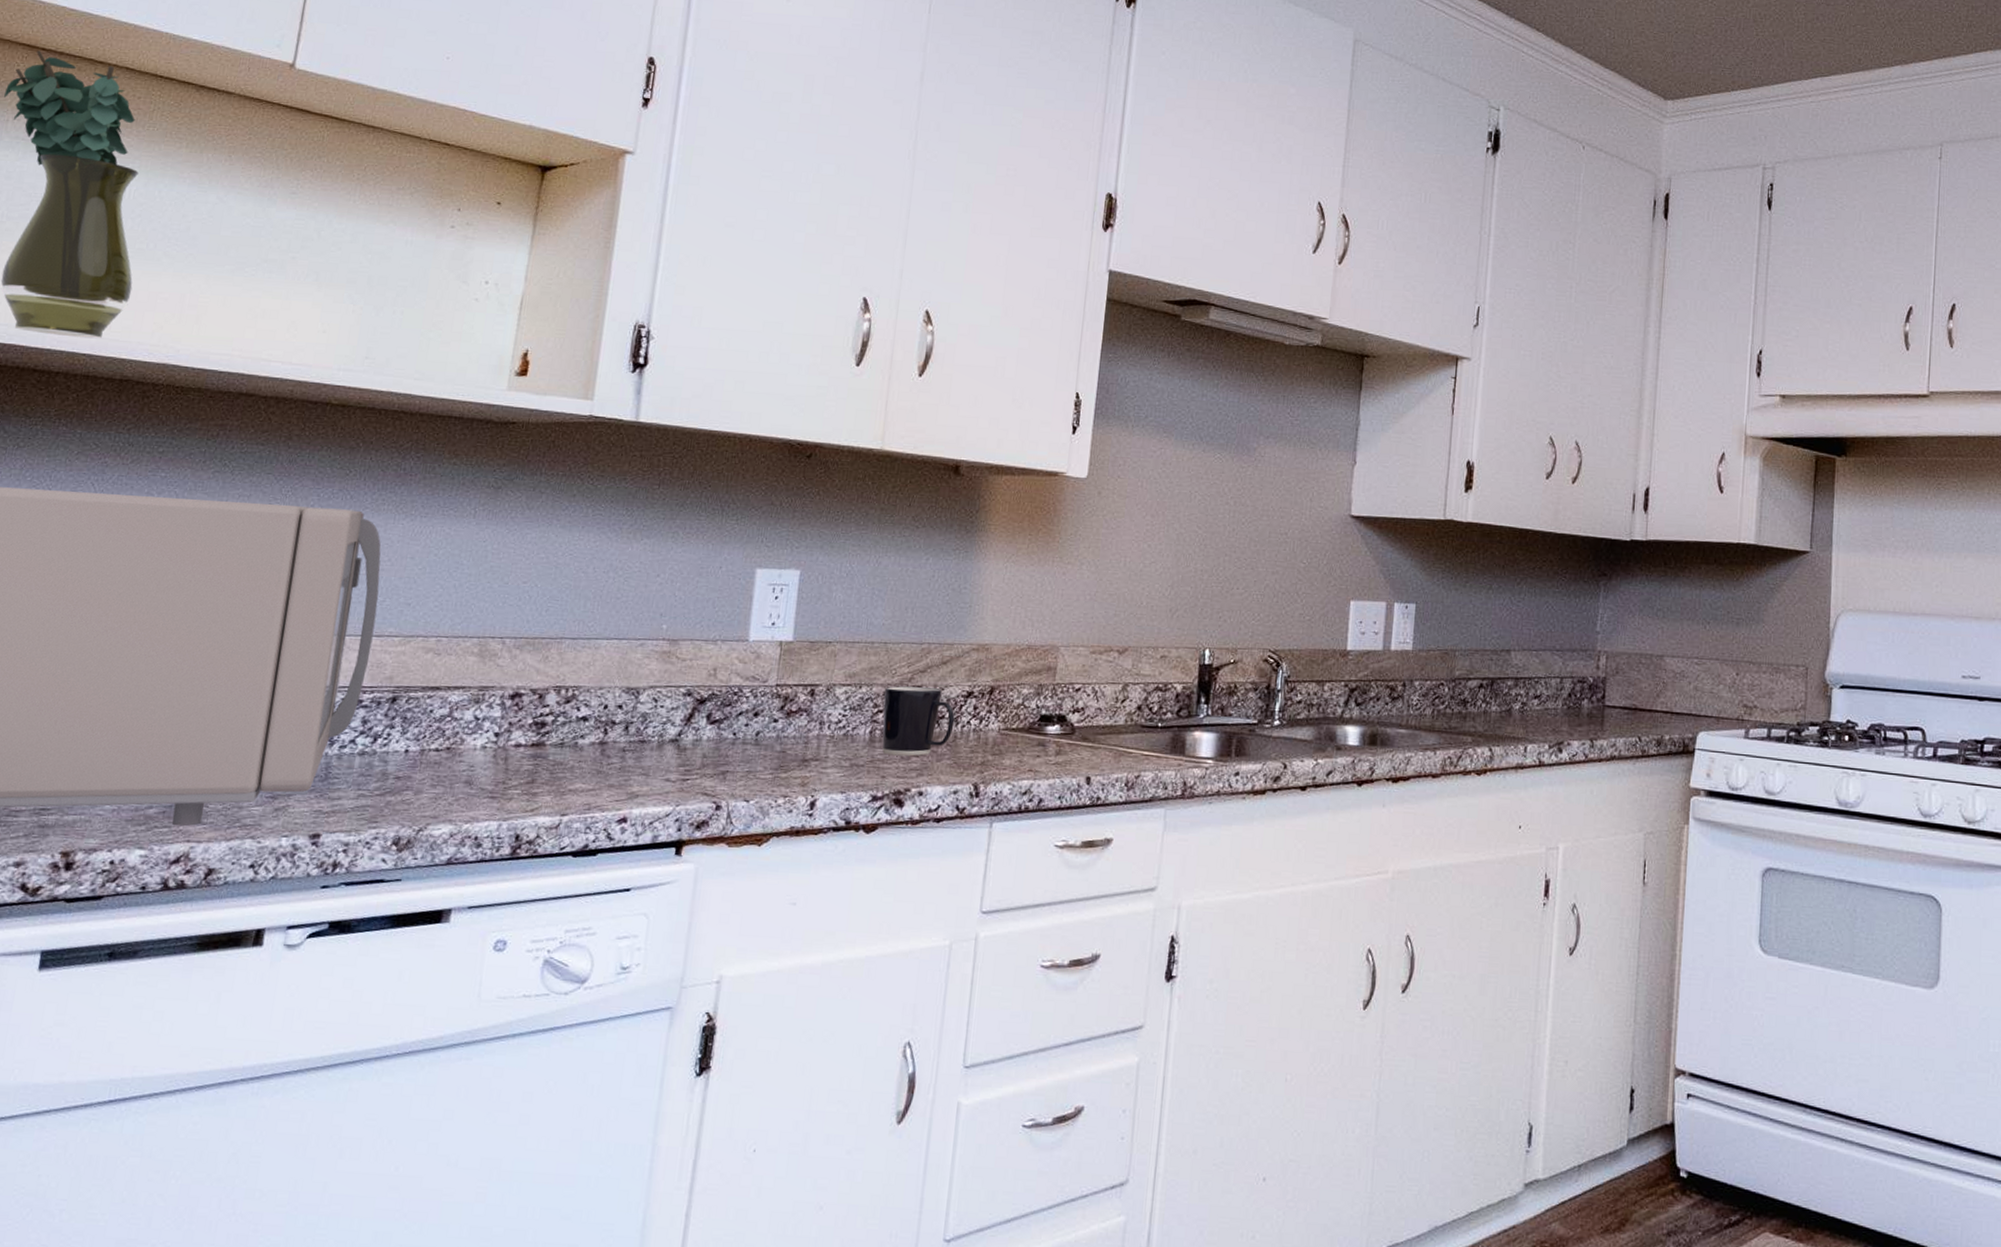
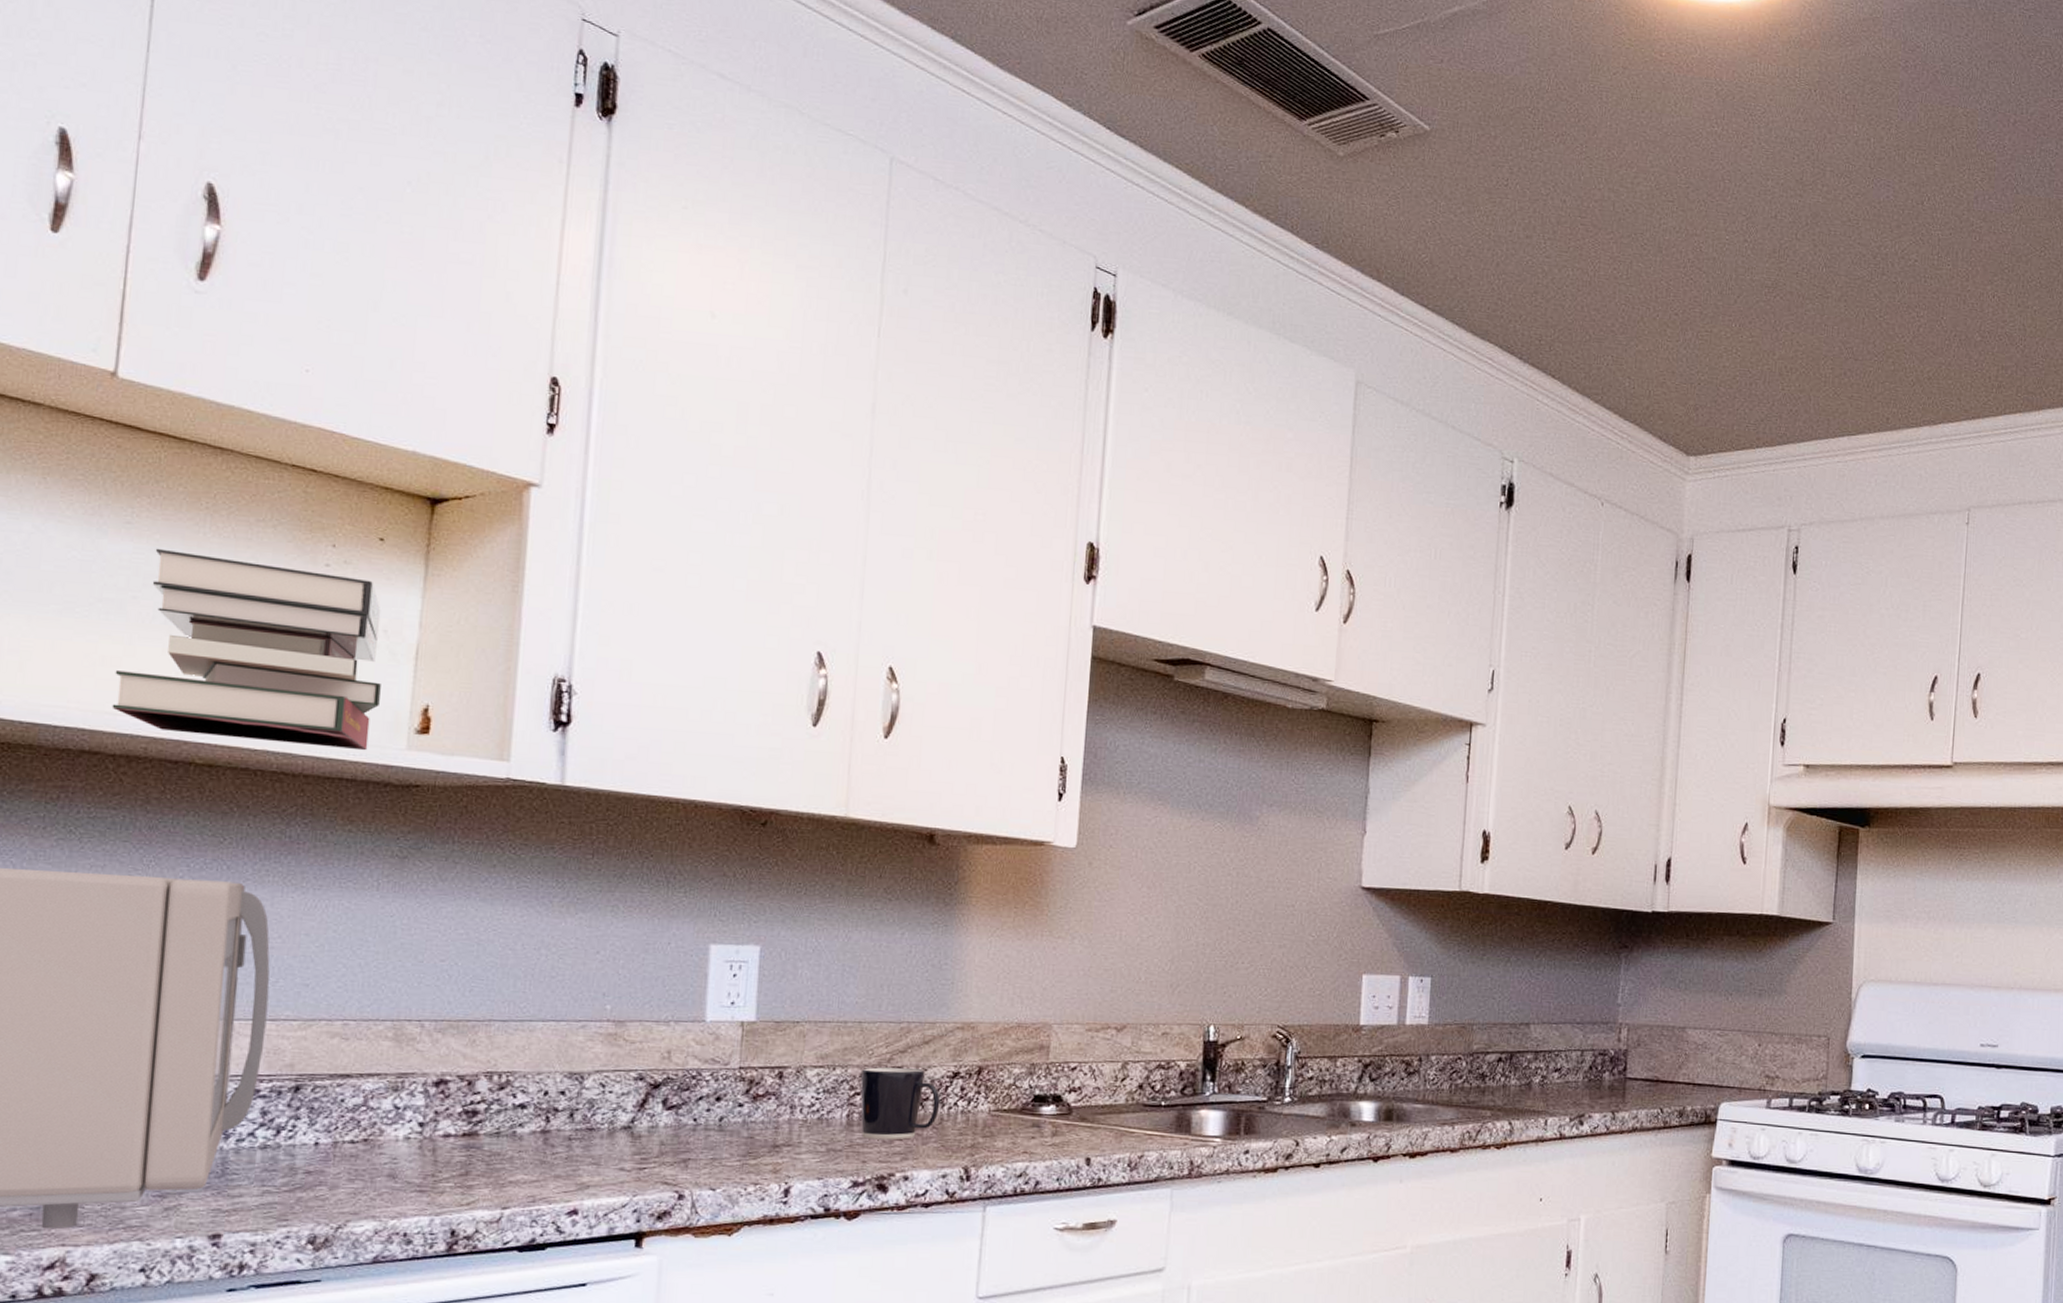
books: none [267,215,494,392] -> present [112,548,381,751]

